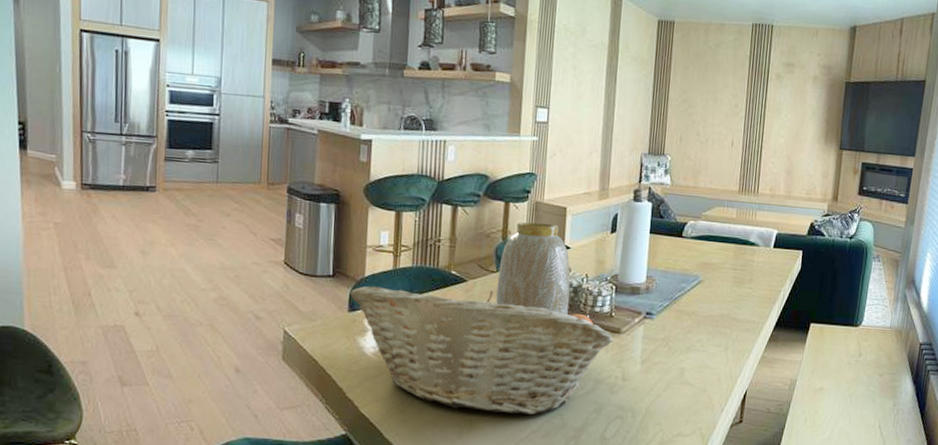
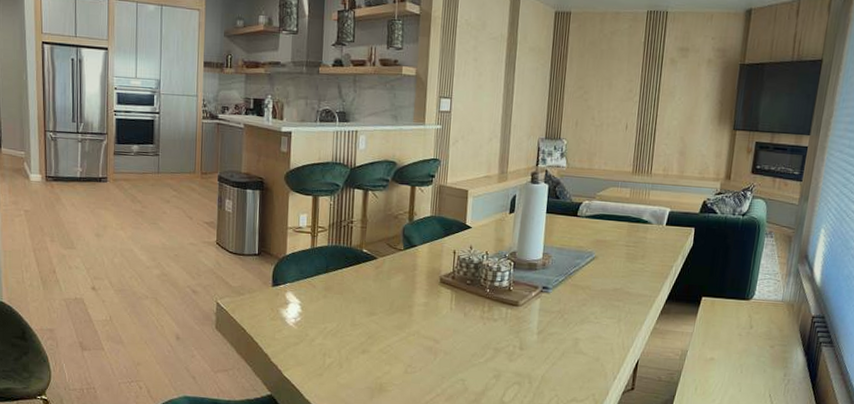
fruit basket: present [350,286,613,415] -> none [273,263,512,380]
vase: present [496,221,571,316] -> none [403,203,472,290]

